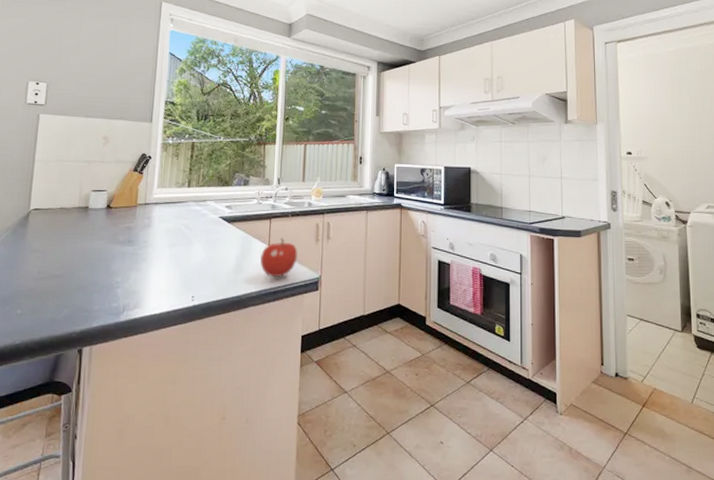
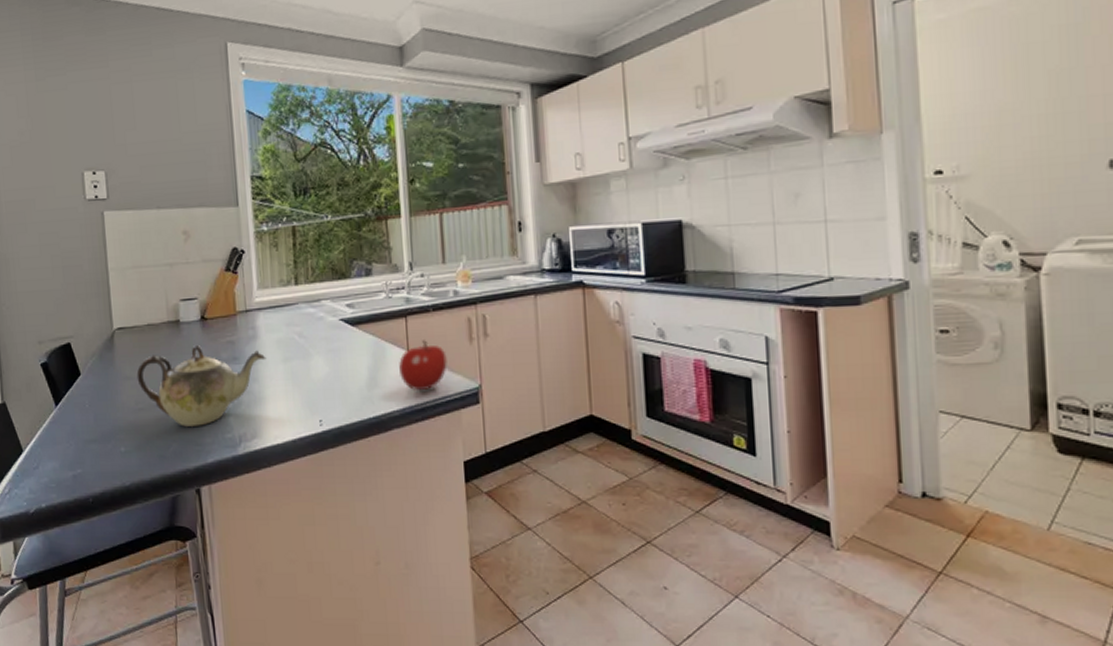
teapot: none [43,227,156,295] -> present [136,344,266,427]

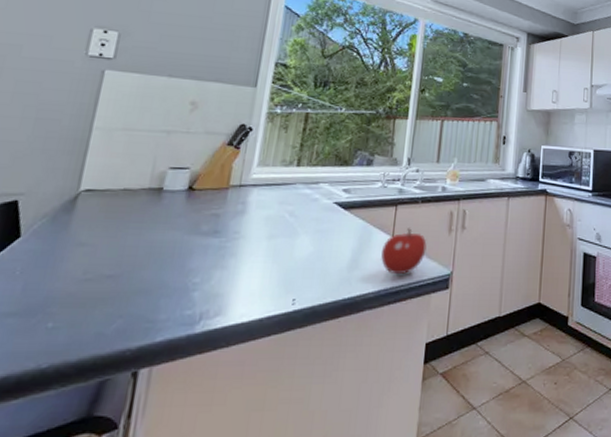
teapot: present [136,344,266,427] -> none [93,214,251,301]

